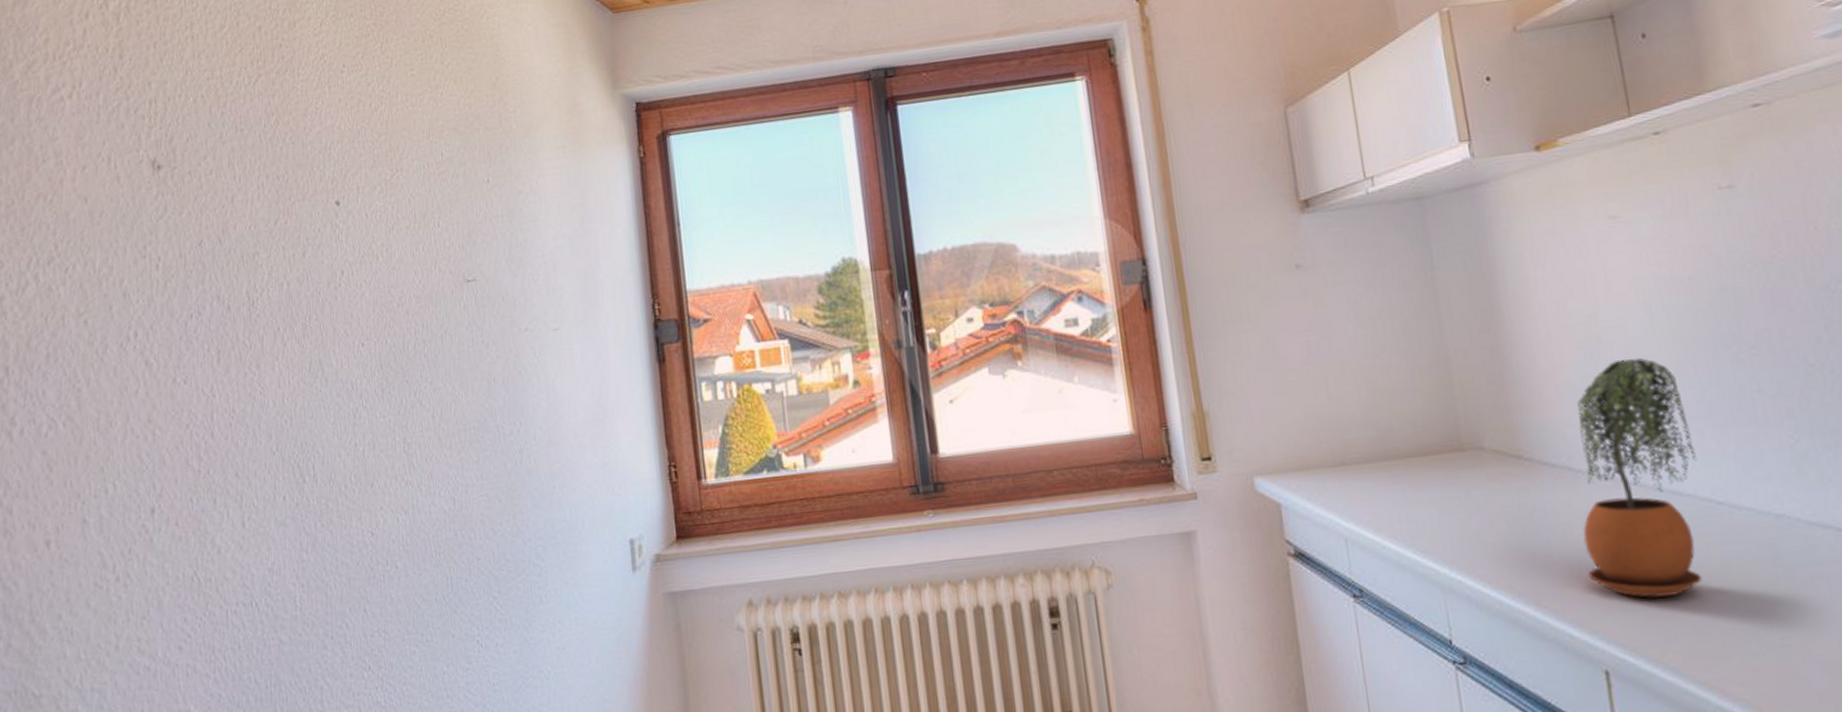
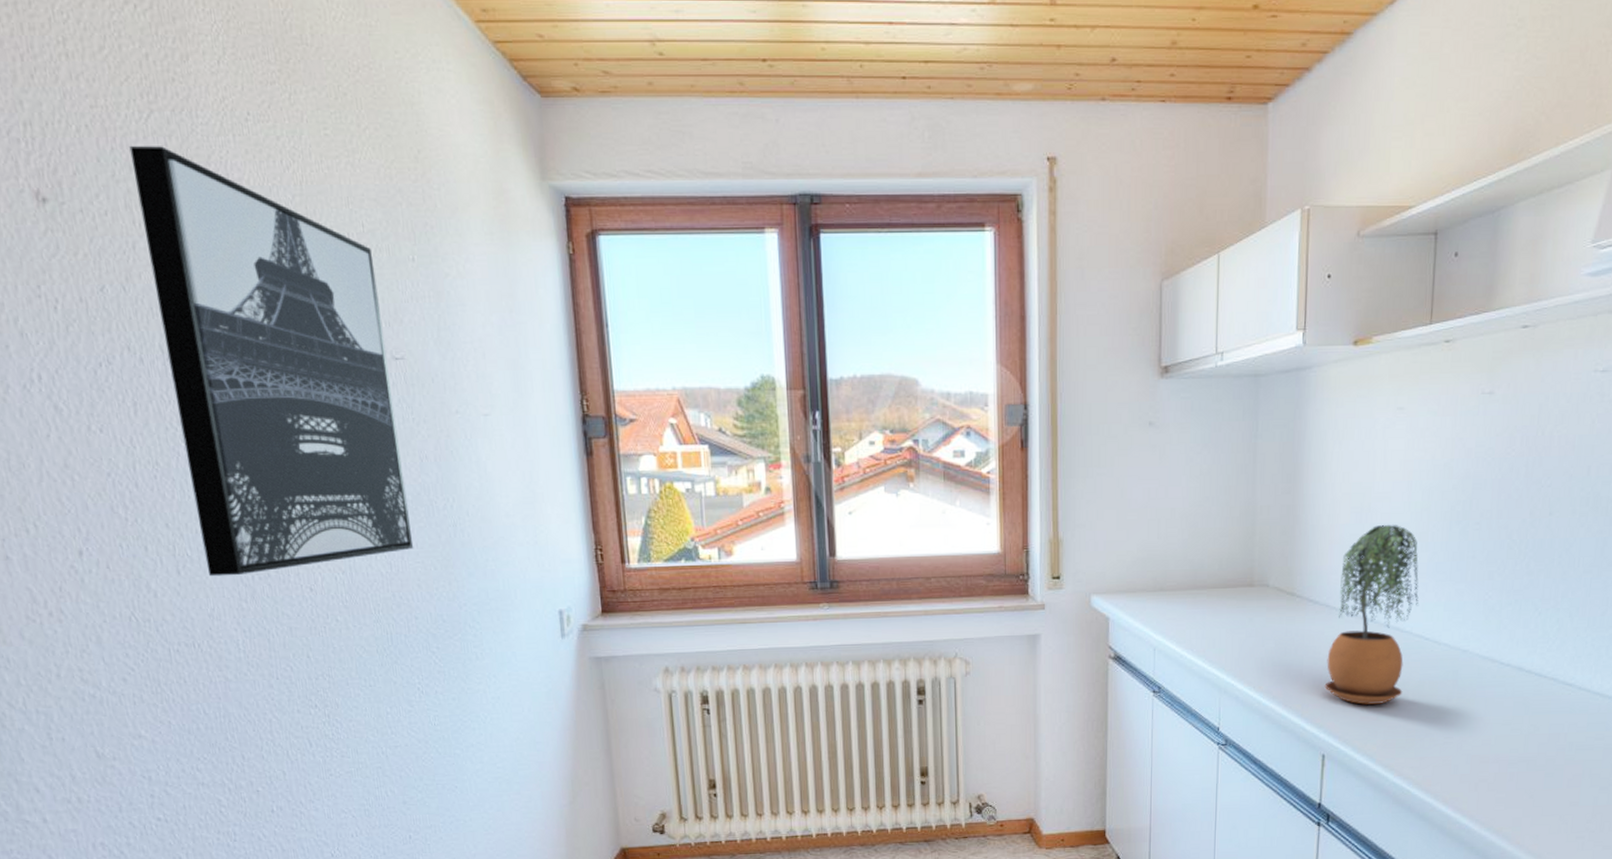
wall art: none [237,105,479,527] -> present [129,146,414,577]

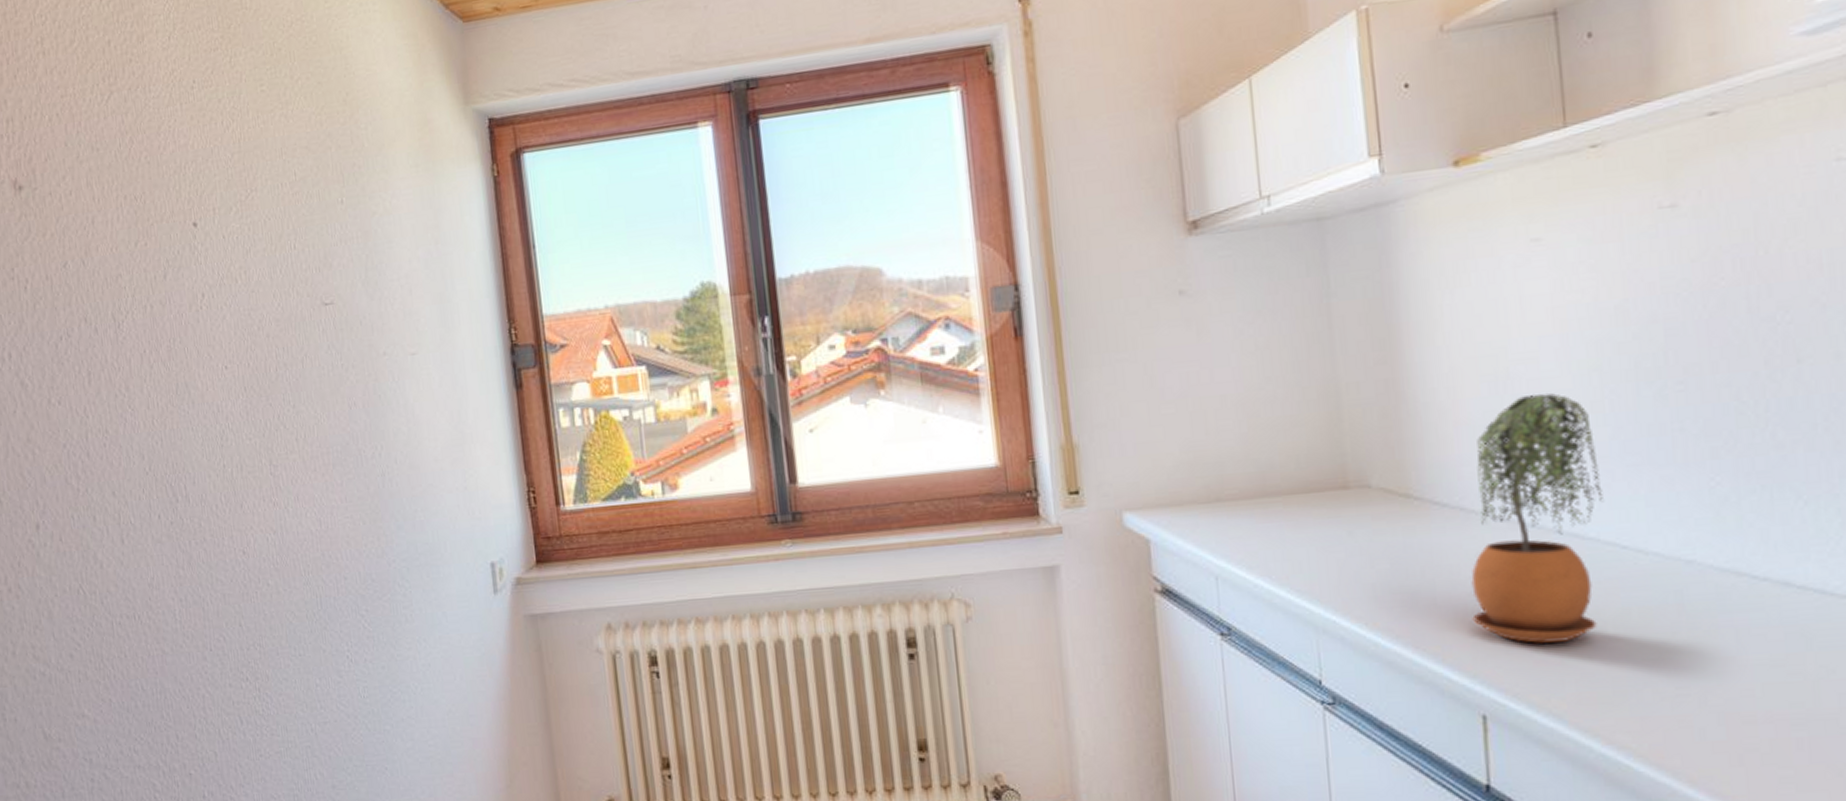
wall art: present [129,146,414,577] -> none [92,123,343,544]

